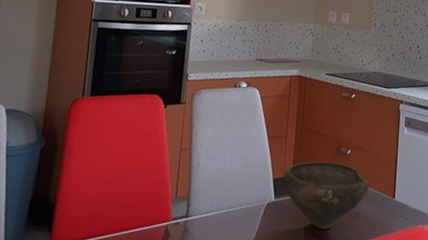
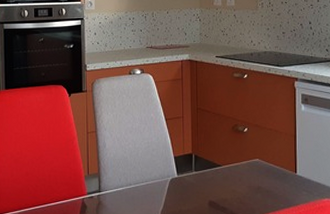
bowl: present [282,161,370,230] -> none [183,140,270,203]

